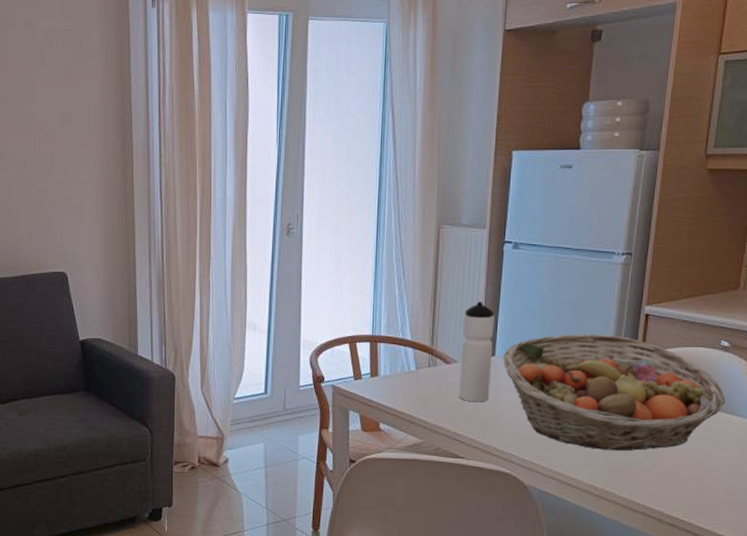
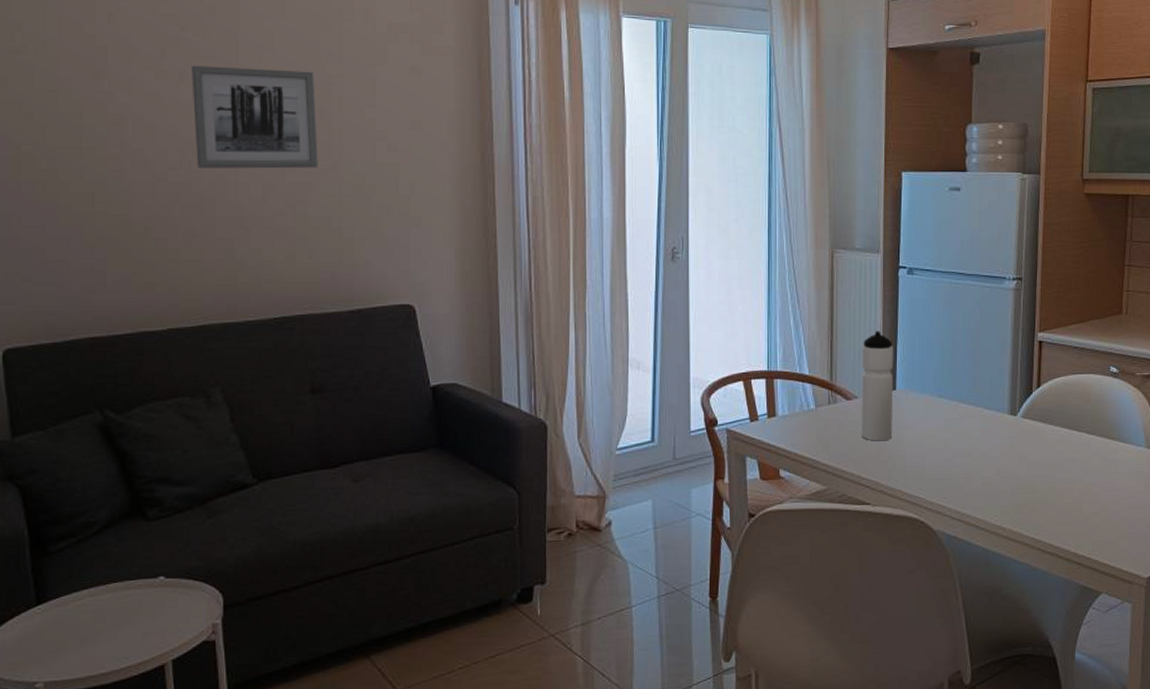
fruit basket: present [503,333,726,451] -> none [904,363,1119,488]

